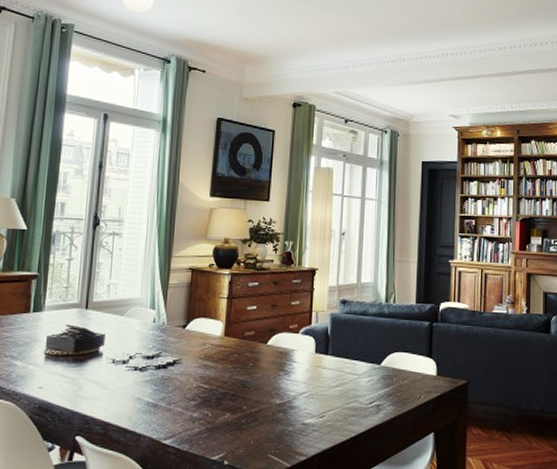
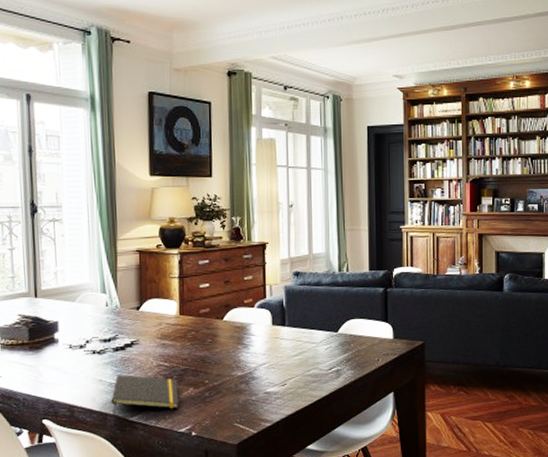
notepad: none [146,394,215,439] -> present [111,374,179,417]

